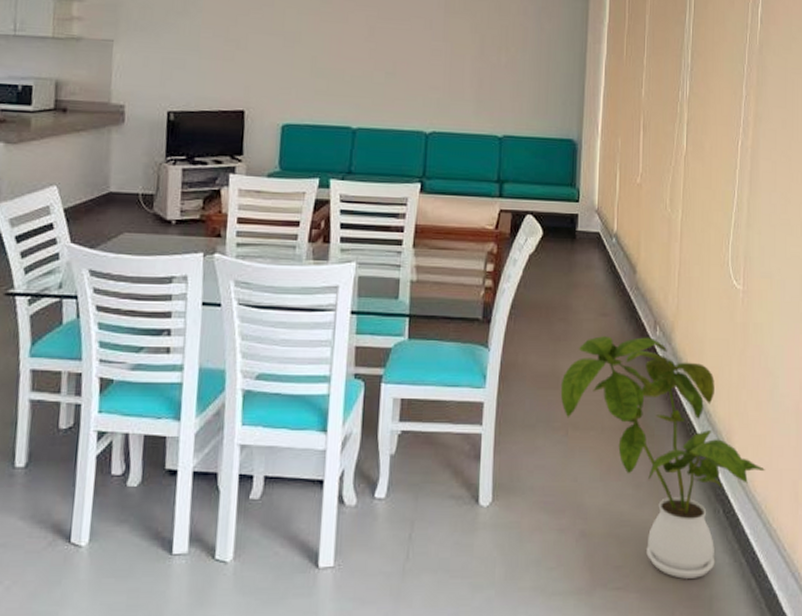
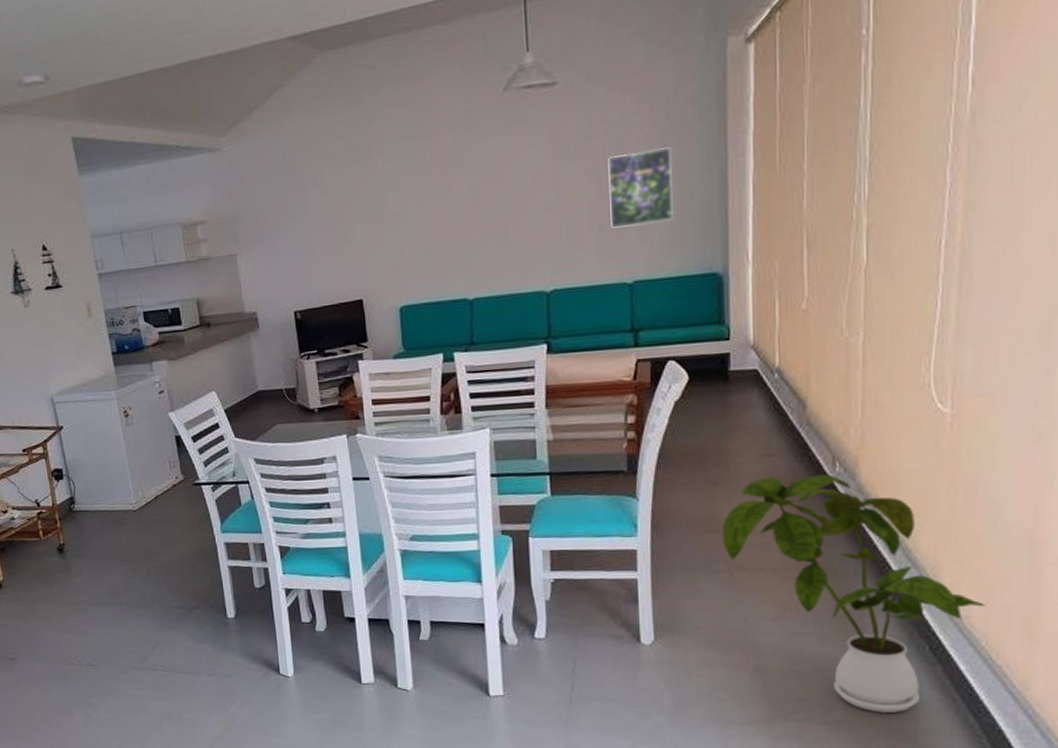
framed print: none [488,20,543,86] -> present [608,147,675,229]

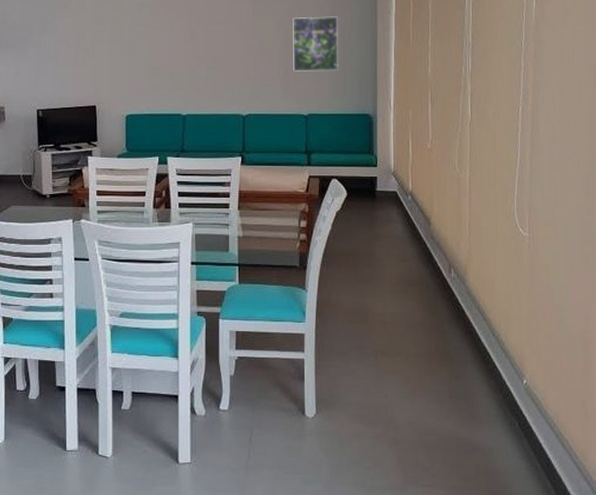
house plant: present [721,474,987,713] -> none [369,278,556,479]

